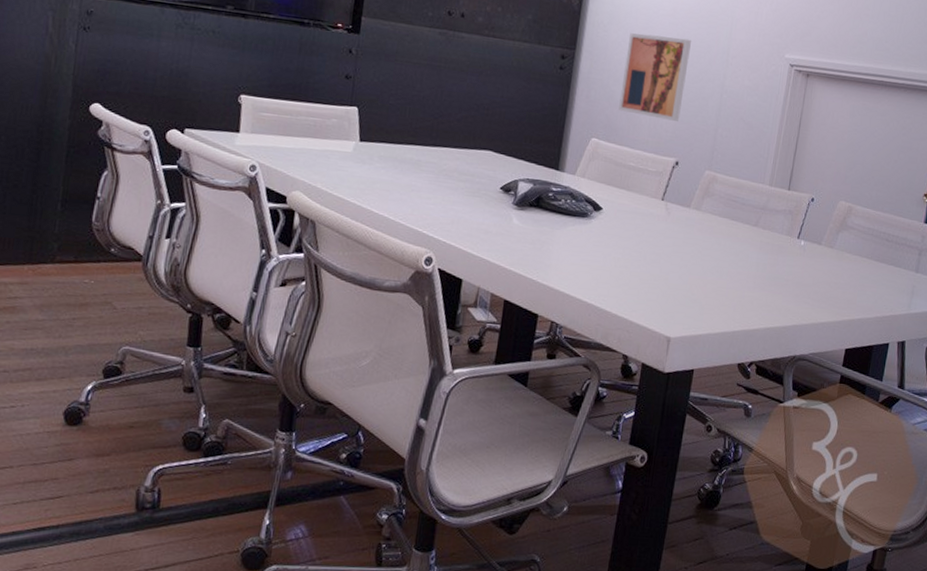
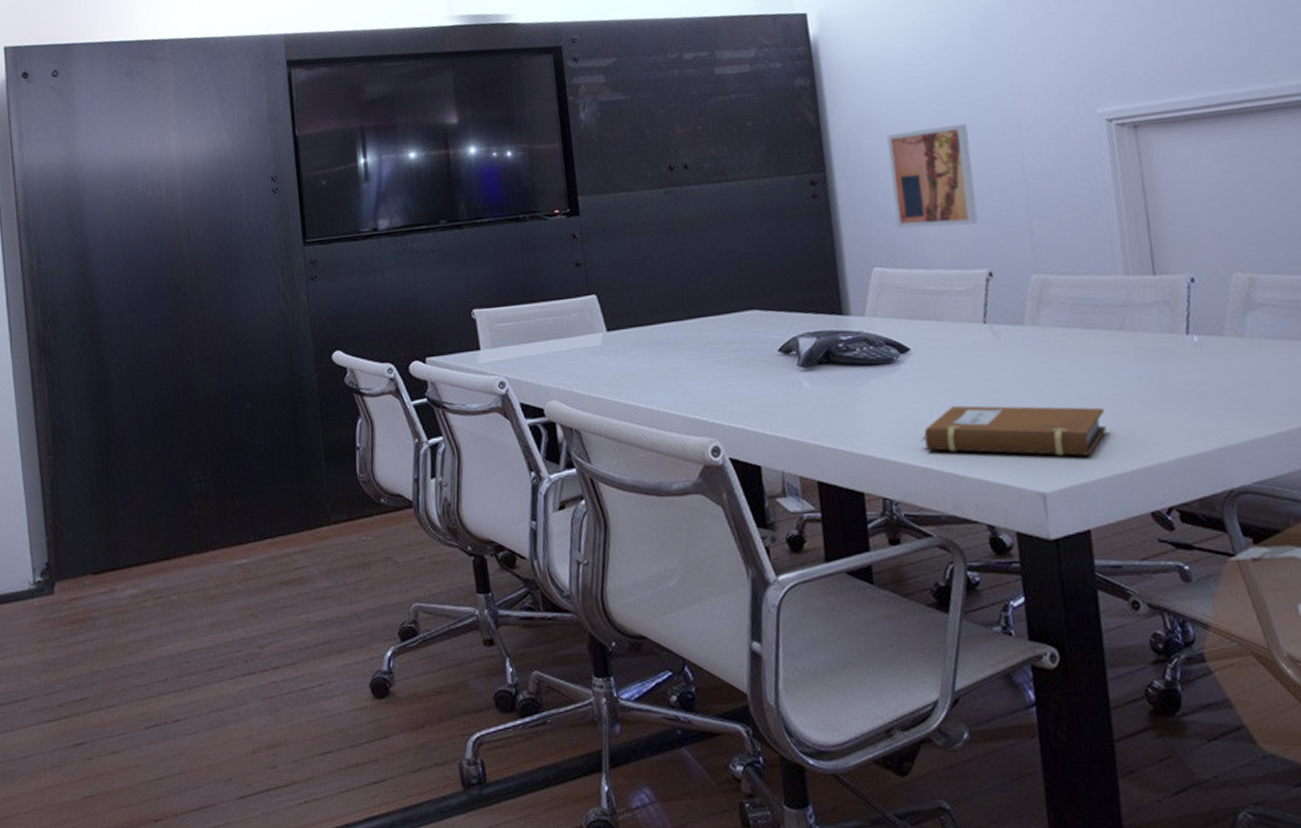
notebook: none [592,259,728,315] -> present [921,405,1107,457]

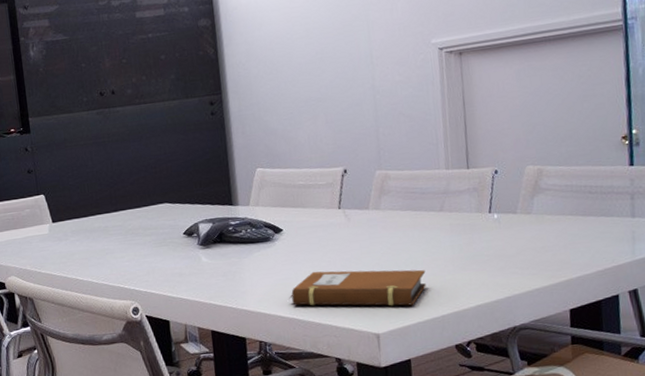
wall art: present [887,123,979,229] -> none [269,53,338,138]

